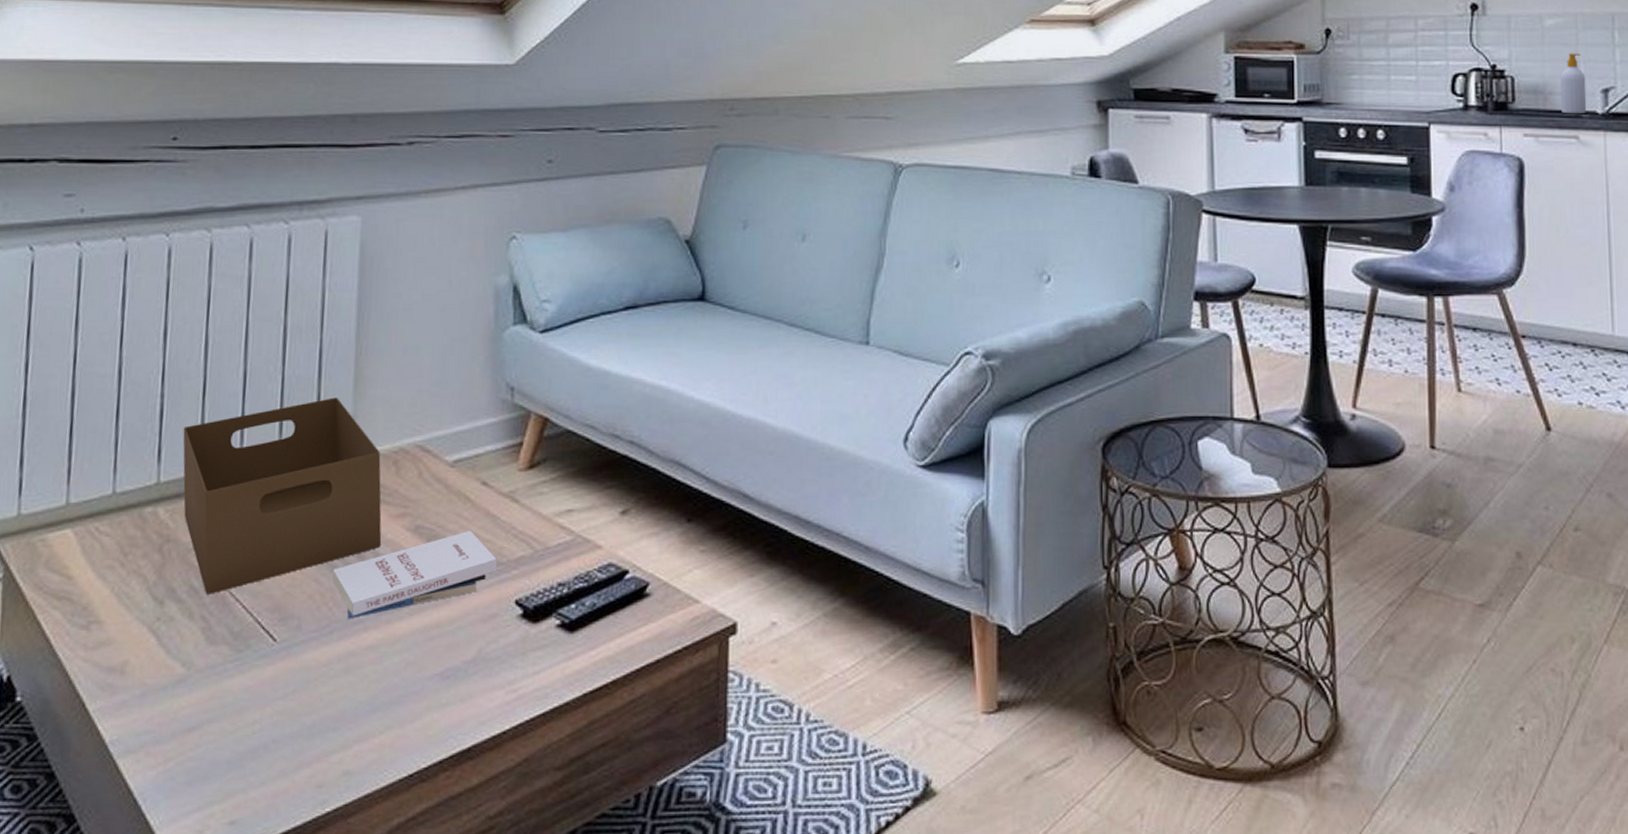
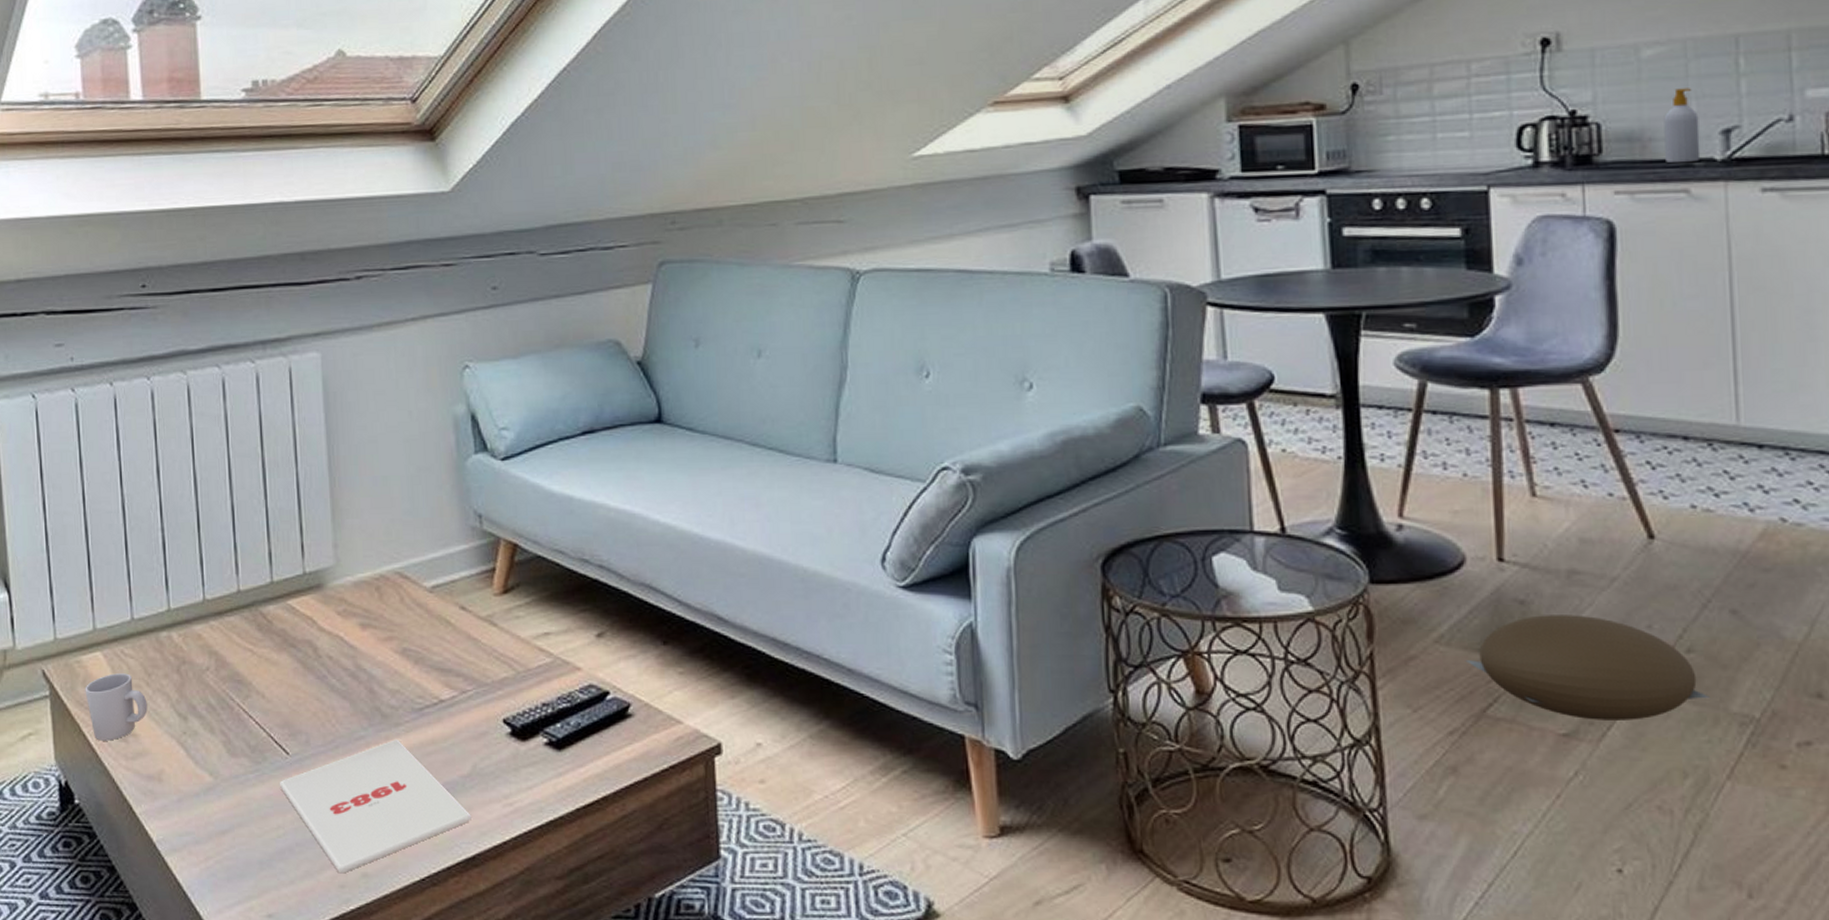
mug: none [46,553,119,629] -> present [85,673,148,741]
storage basket: present [183,397,382,594] -> none [184,528,373,711]
magazine: none [260,623,471,772] -> present [279,739,471,874]
books: present [332,530,498,619] -> none [331,652,484,735]
pouf: none [1403,497,1591,592] -> present [1465,615,1709,720]

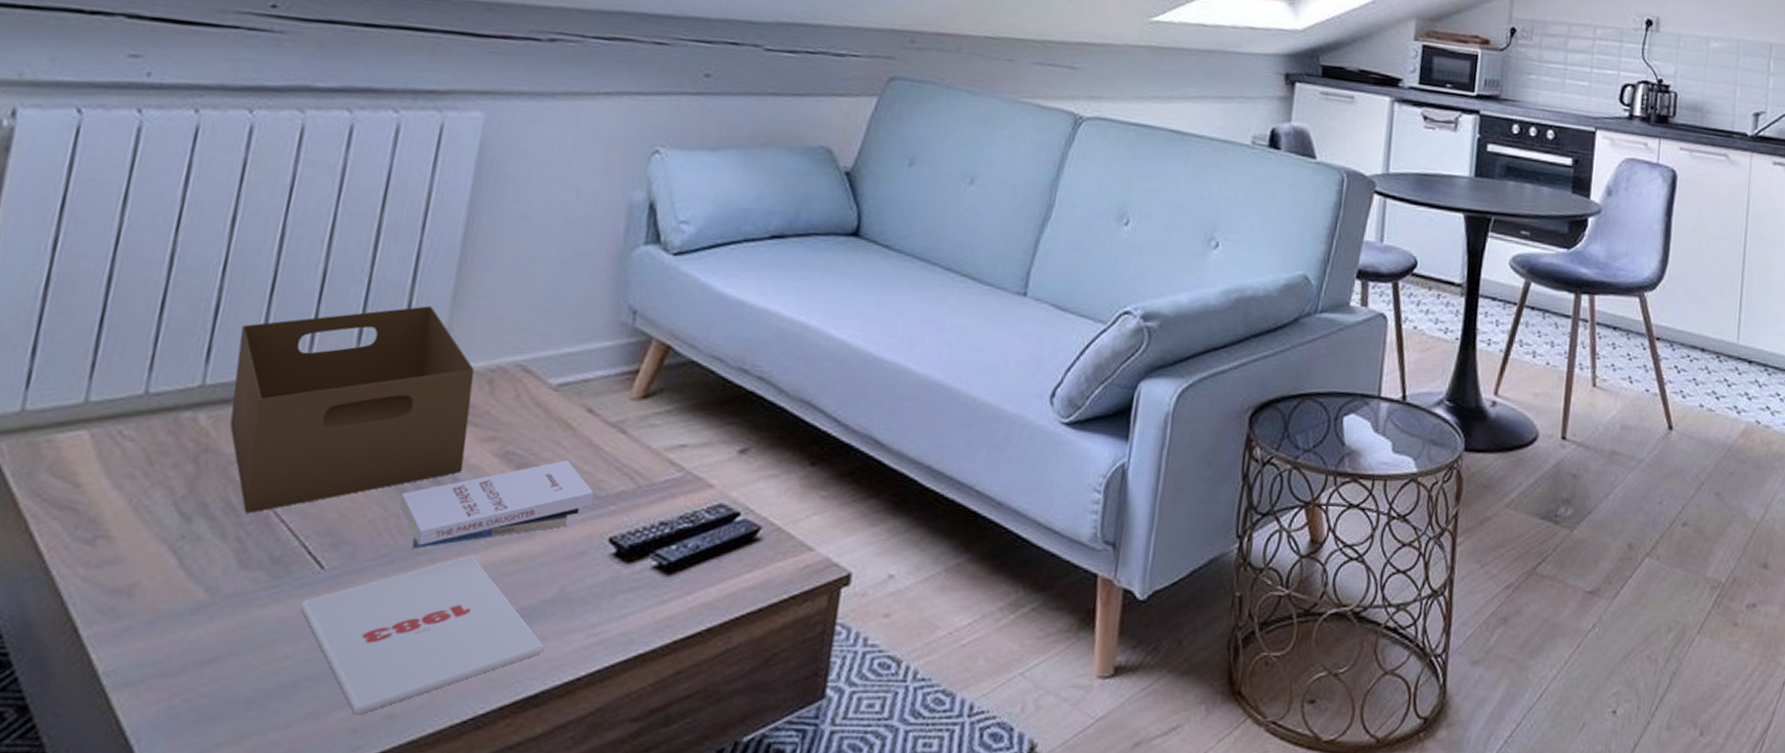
mug: present [85,673,148,741] -> none [45,458,139,543]
storage basket: none [184,528,373,711] -> present [229,306,475,513]
books: none [331,652,484,735] -> present [399,459,595,549]
pouf: present [1465,615,1709,720] -> none [1526,487,1694,582]
soap bottle: present [1664,88,1701,164] -> none [1716,76,1741,135]

